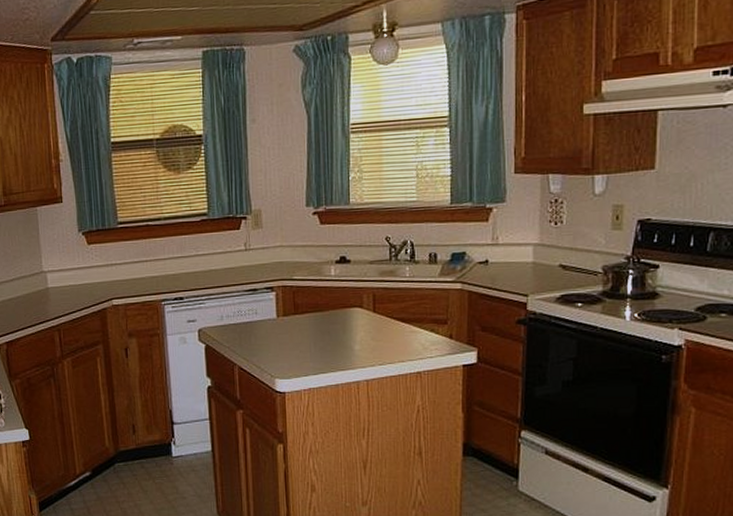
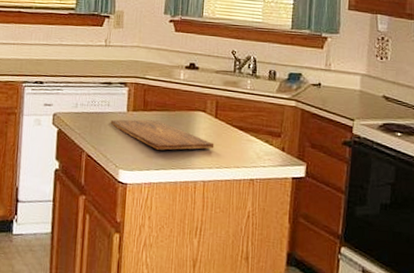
cutting board: none [260,322,375,354] -> present [110,119,215,150]

